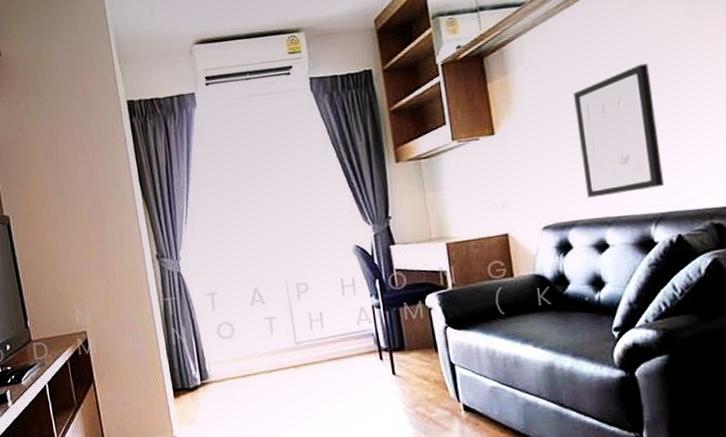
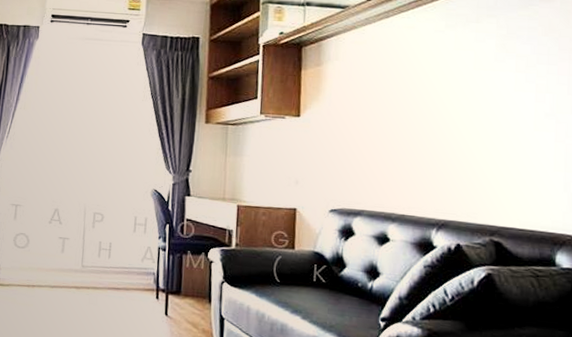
wall art: present [574,63,664,198] -> none [377,81,454,196]

